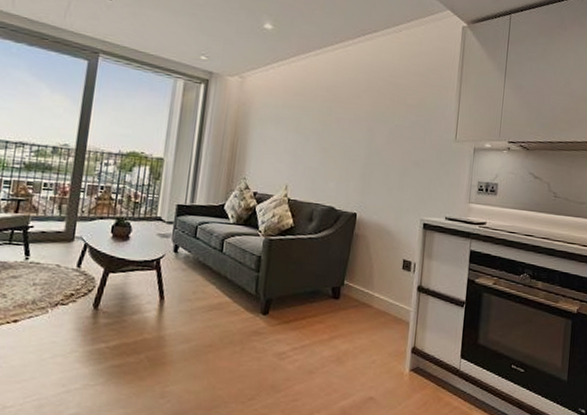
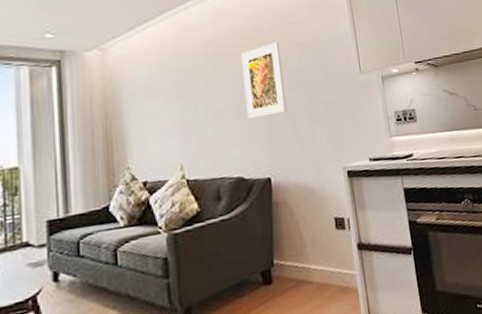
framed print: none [348,98,389,162] -> present [241,42,287,120]

